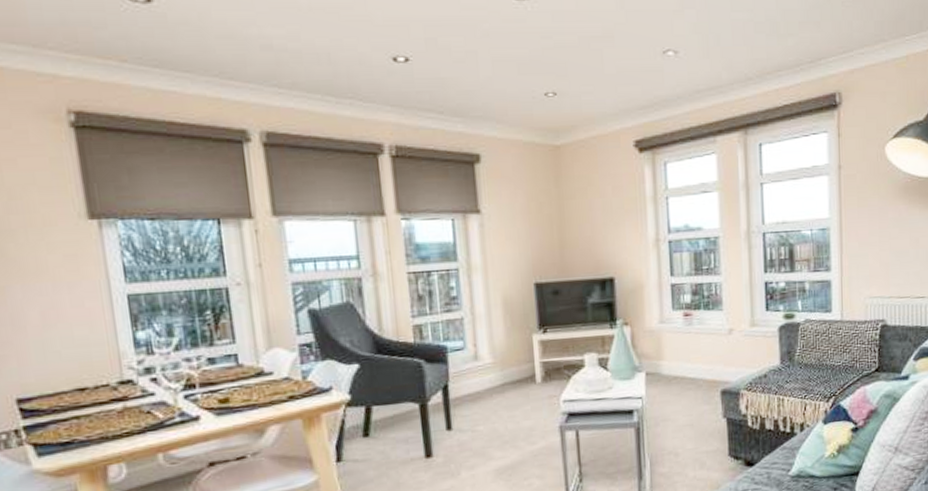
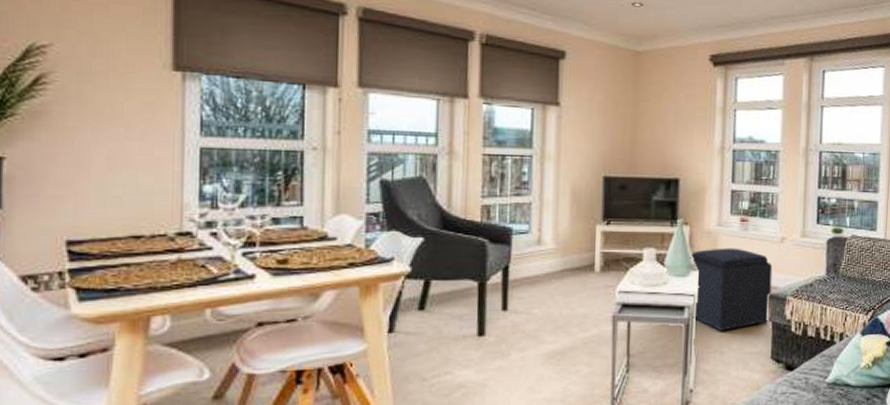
ottoman: none [633,344,725,432] -> present [690,248,773,331]

